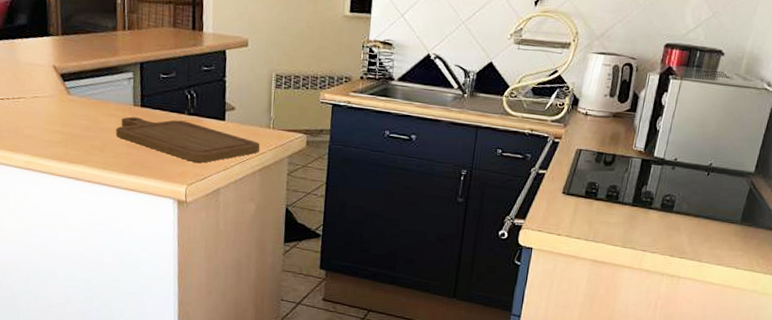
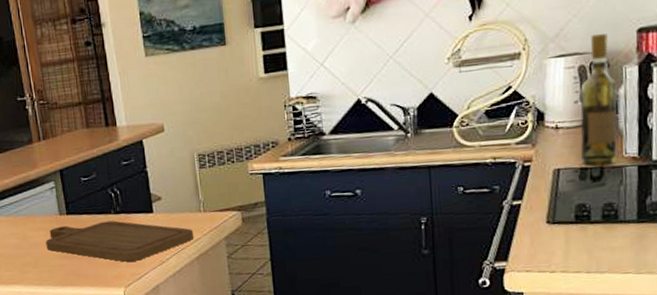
bottle: none [599,41,642,154] -> present [580,34,618,167]

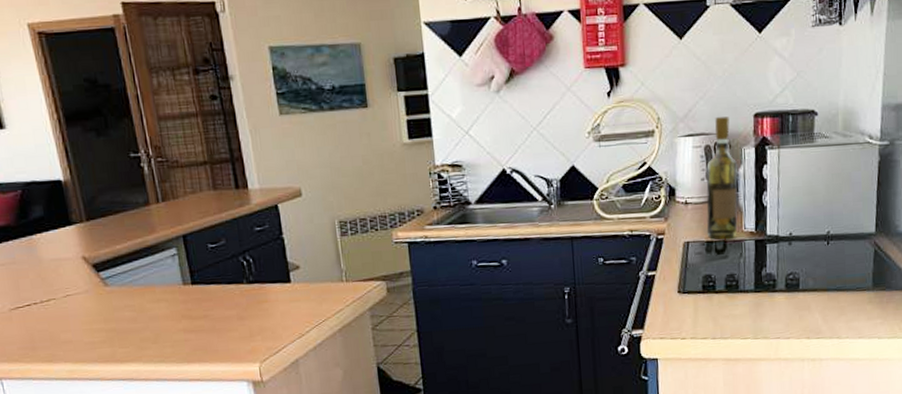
chopping board: present [46,220,194,262] -> none [167,291,336,335]

